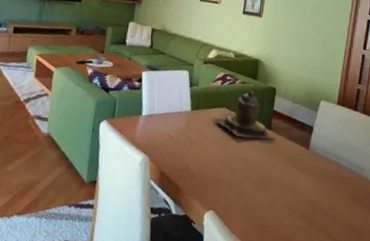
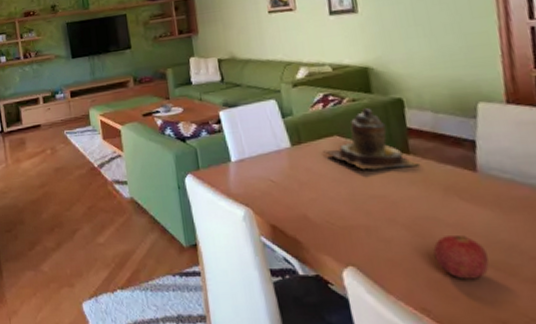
fruit: none [269,193,301,226] -> present [433,236,489,279]

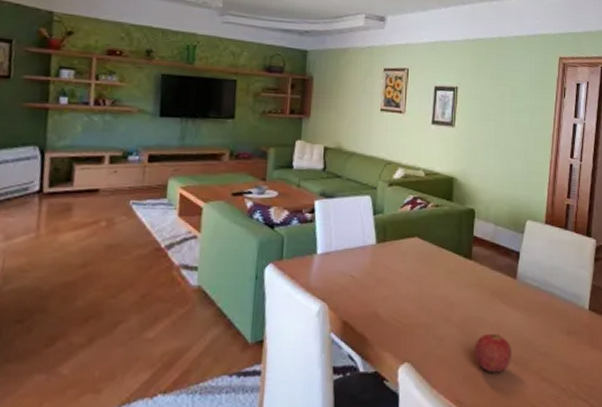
teapot: present [323,108,419,170] -> none [403,215,477,272]

